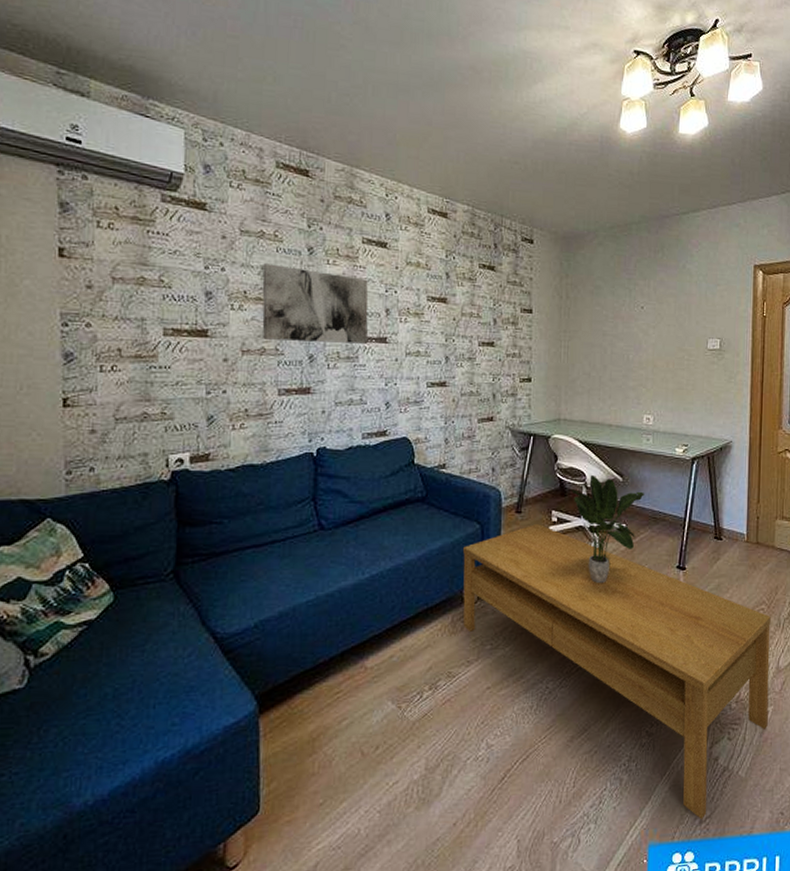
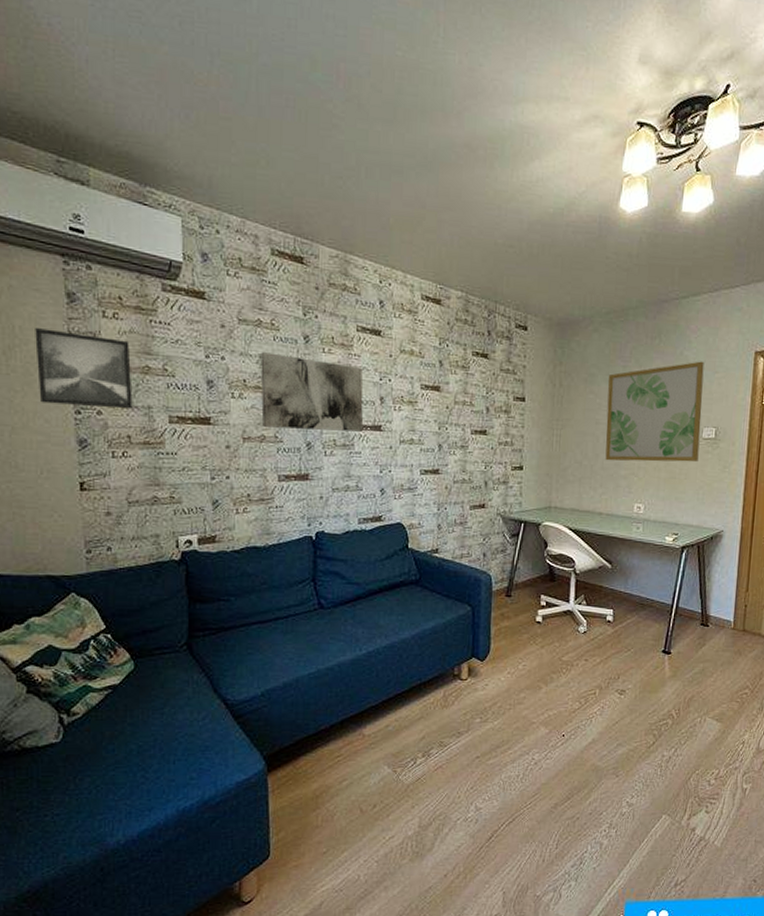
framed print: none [22,238,126,322] -> present [35,328,133,409]
coffee table: present [463,523,771,819] -> none [454,606,754,882]
potted plant: present [570,475,644,584] -> none [559,562,633,666]
wall art: none [613,274,706,373] -> present [605,361,704,462]

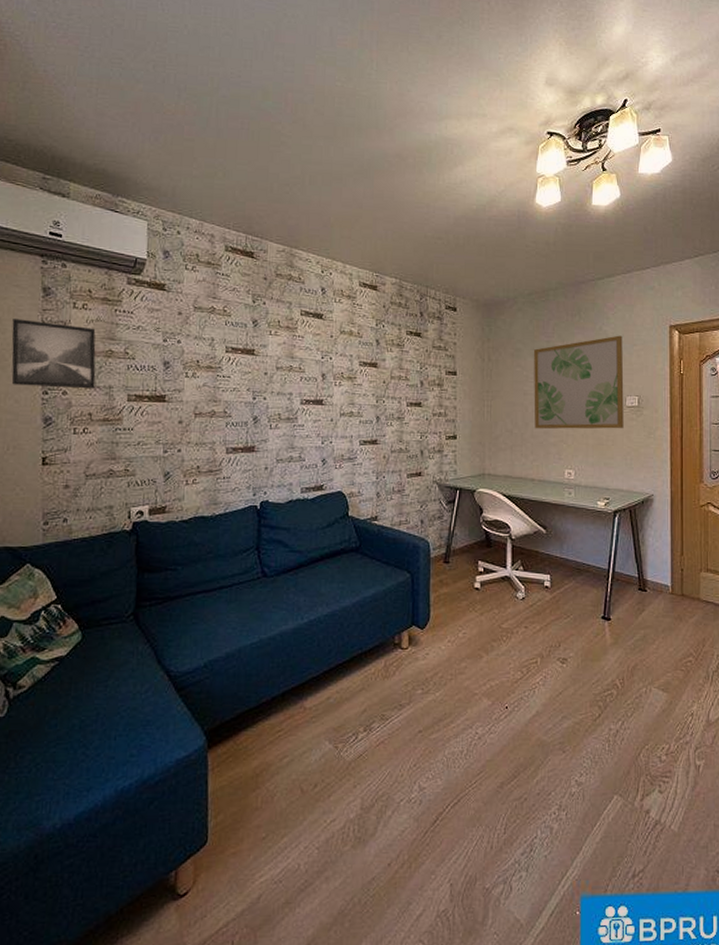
wall art: present [260,352,364,432] -> none [212,336,307,406]

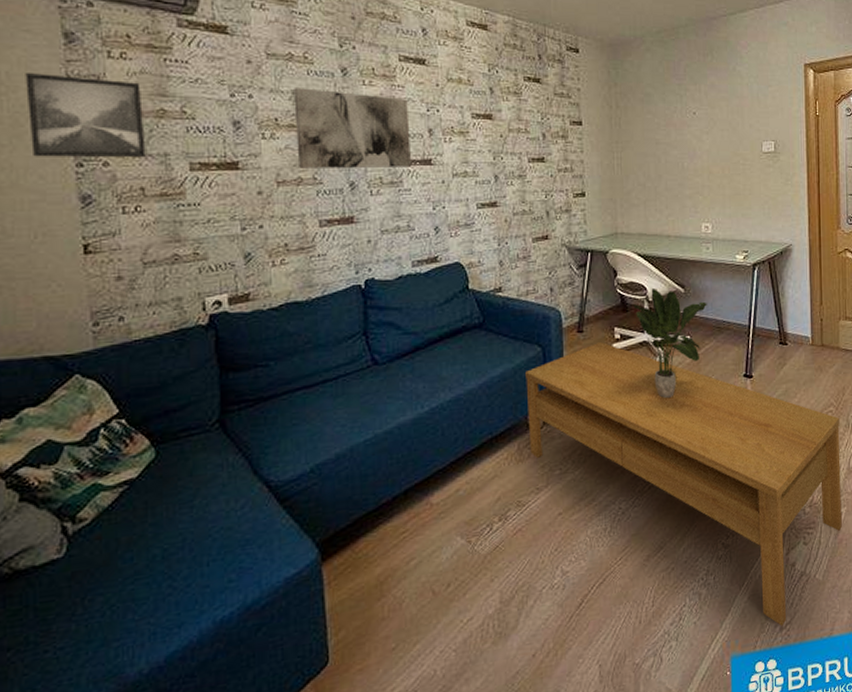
wall art: none [212,336,307,406] -> present [294,88,412,168]
coffee table: none [394,573,700,873] -> present [525,341,842,626]
potted plant: none [496,528,568,633] -> present [632,289,707,399]
wall art: present [534,335,624,429] -> none [665,76,761,181]

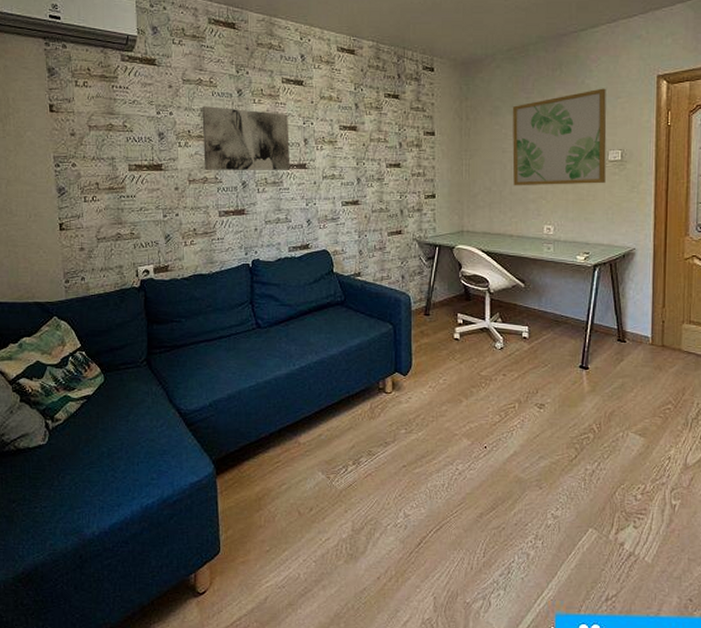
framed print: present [25,73,146,158] -> none [24,99,100,161]
coffee table: present [525,341,842,626] -> none [378,324,678,597]
potted plant: present [632,289,707,399] -> none [474,282,546,380]
wall art: none [665,76,761,181] -> present [512,88,607,186]

